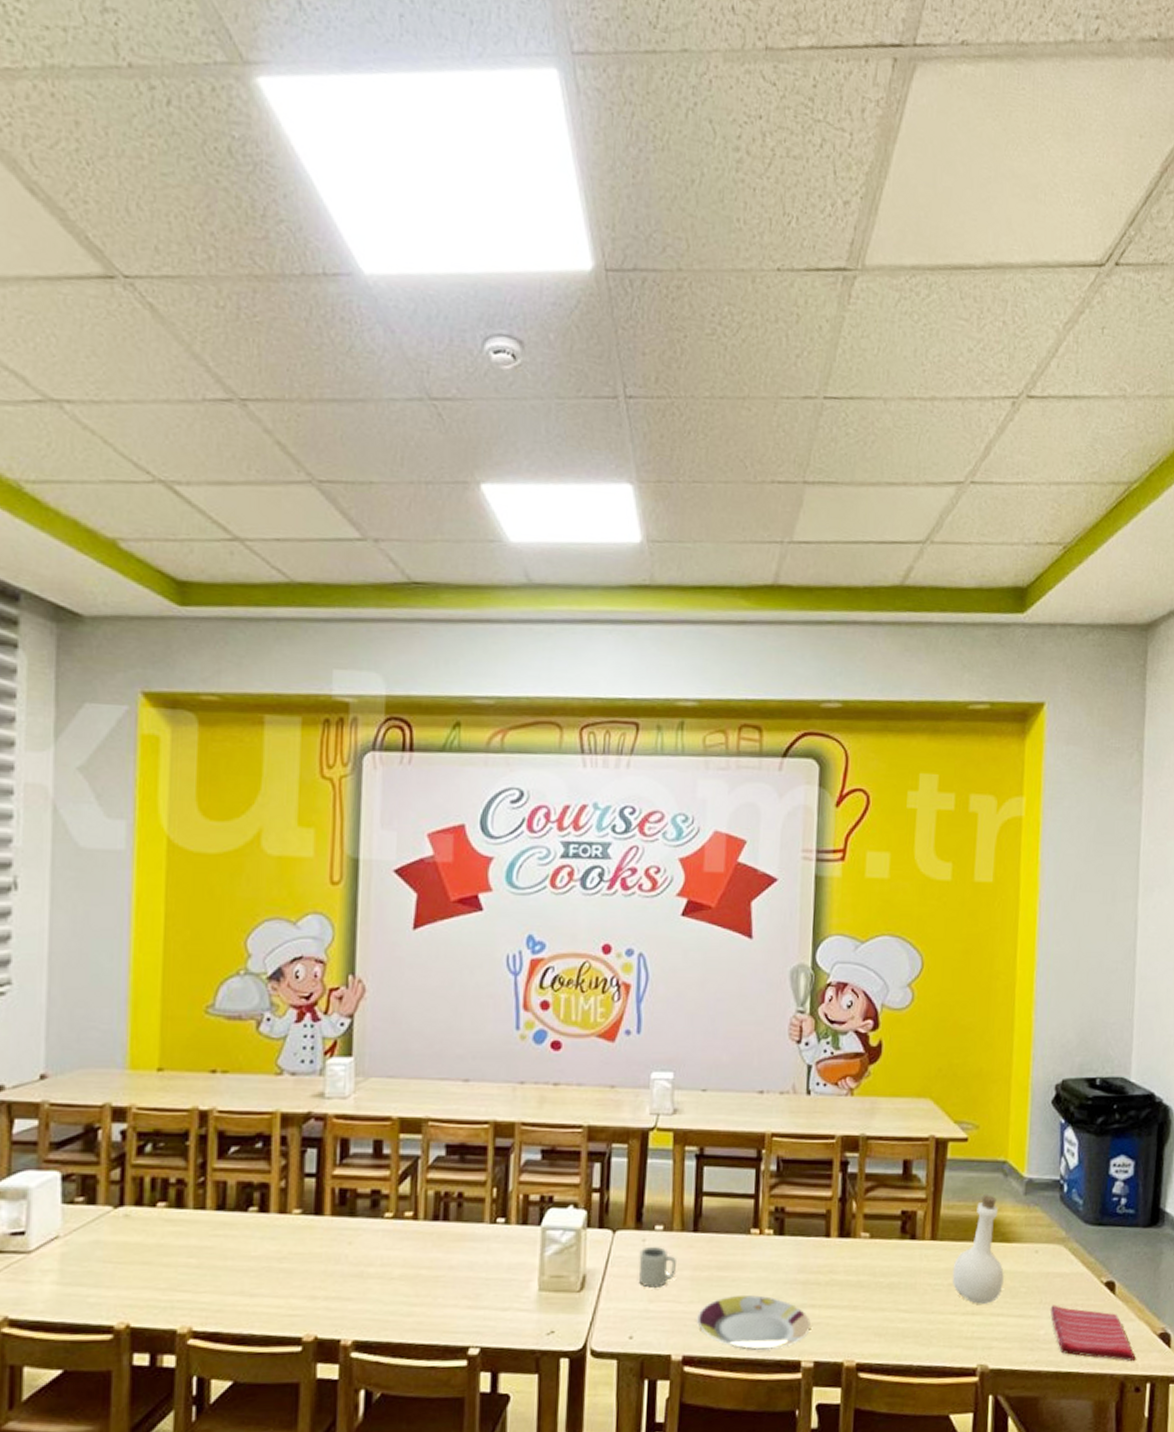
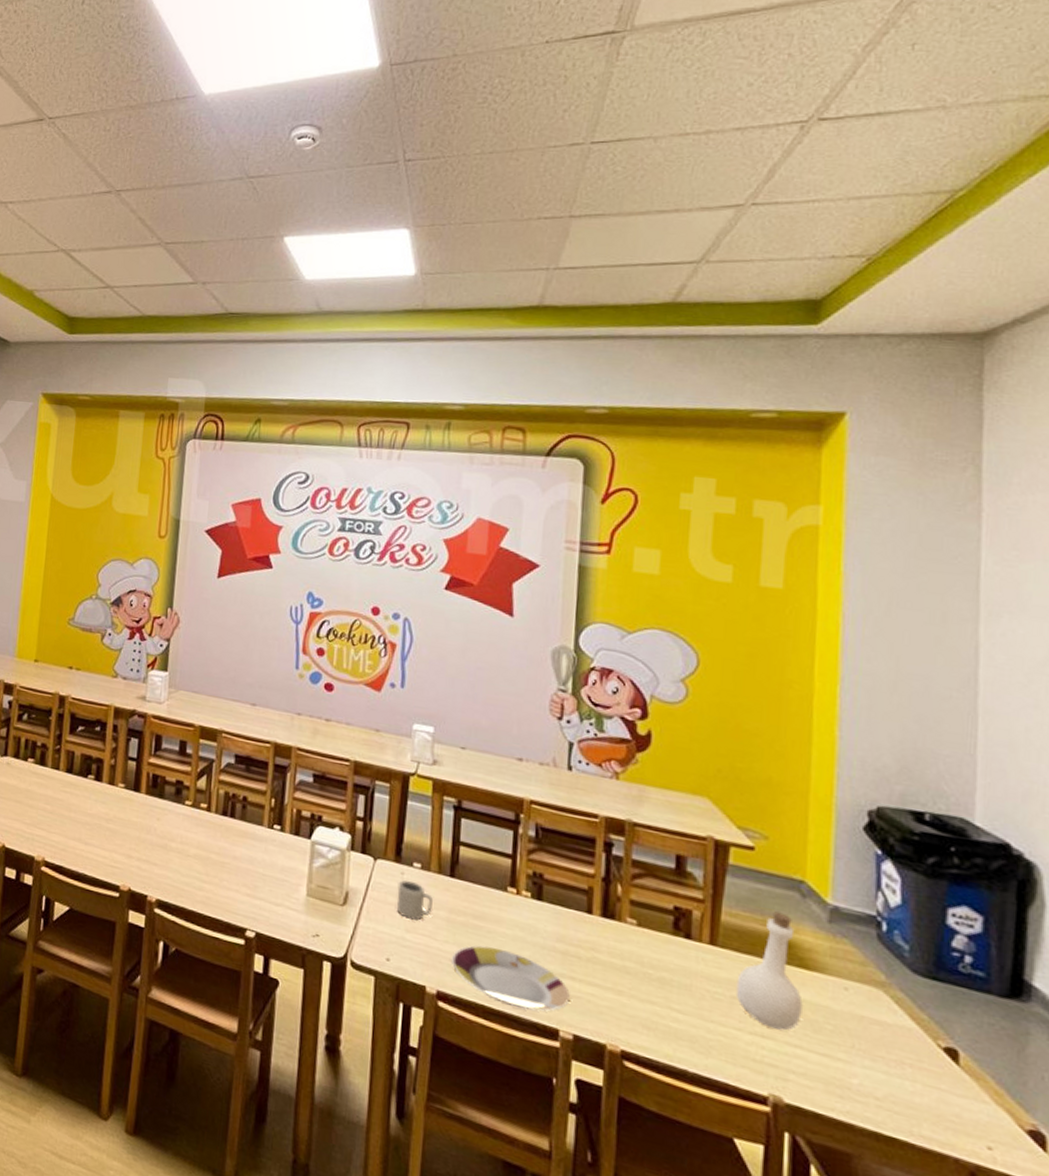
dish towel: present [1050,1305,1136,1361] -> none [865,1054,993,1152]

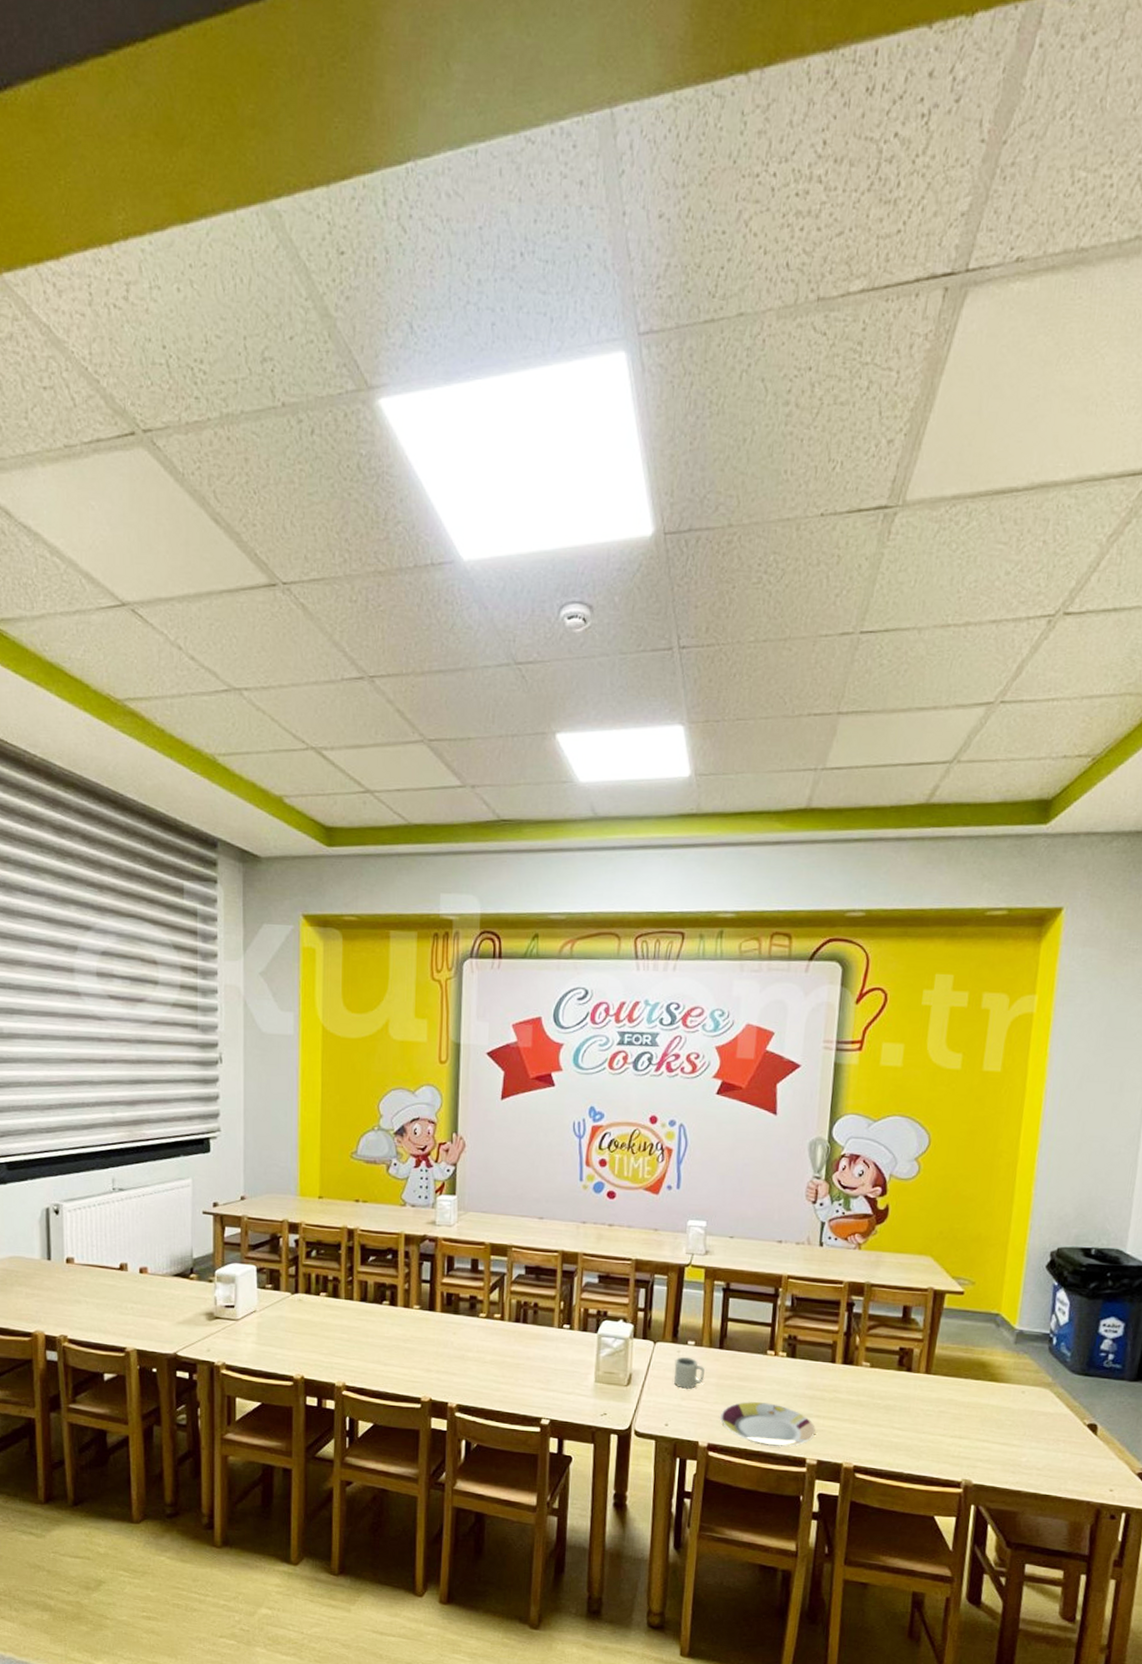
bottle: present [736,911,803,1030] -> none [943,1341,991,1431]

